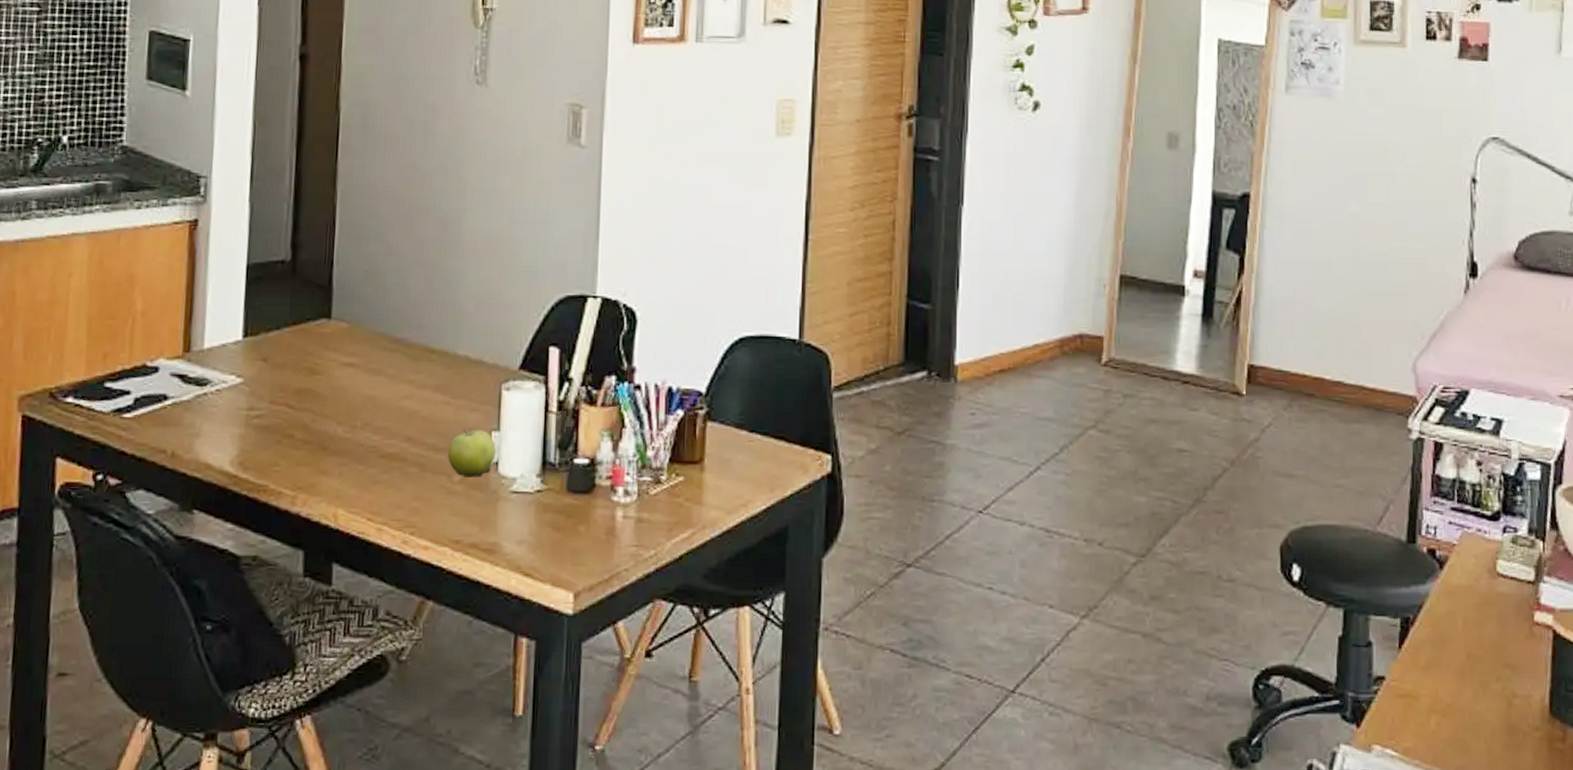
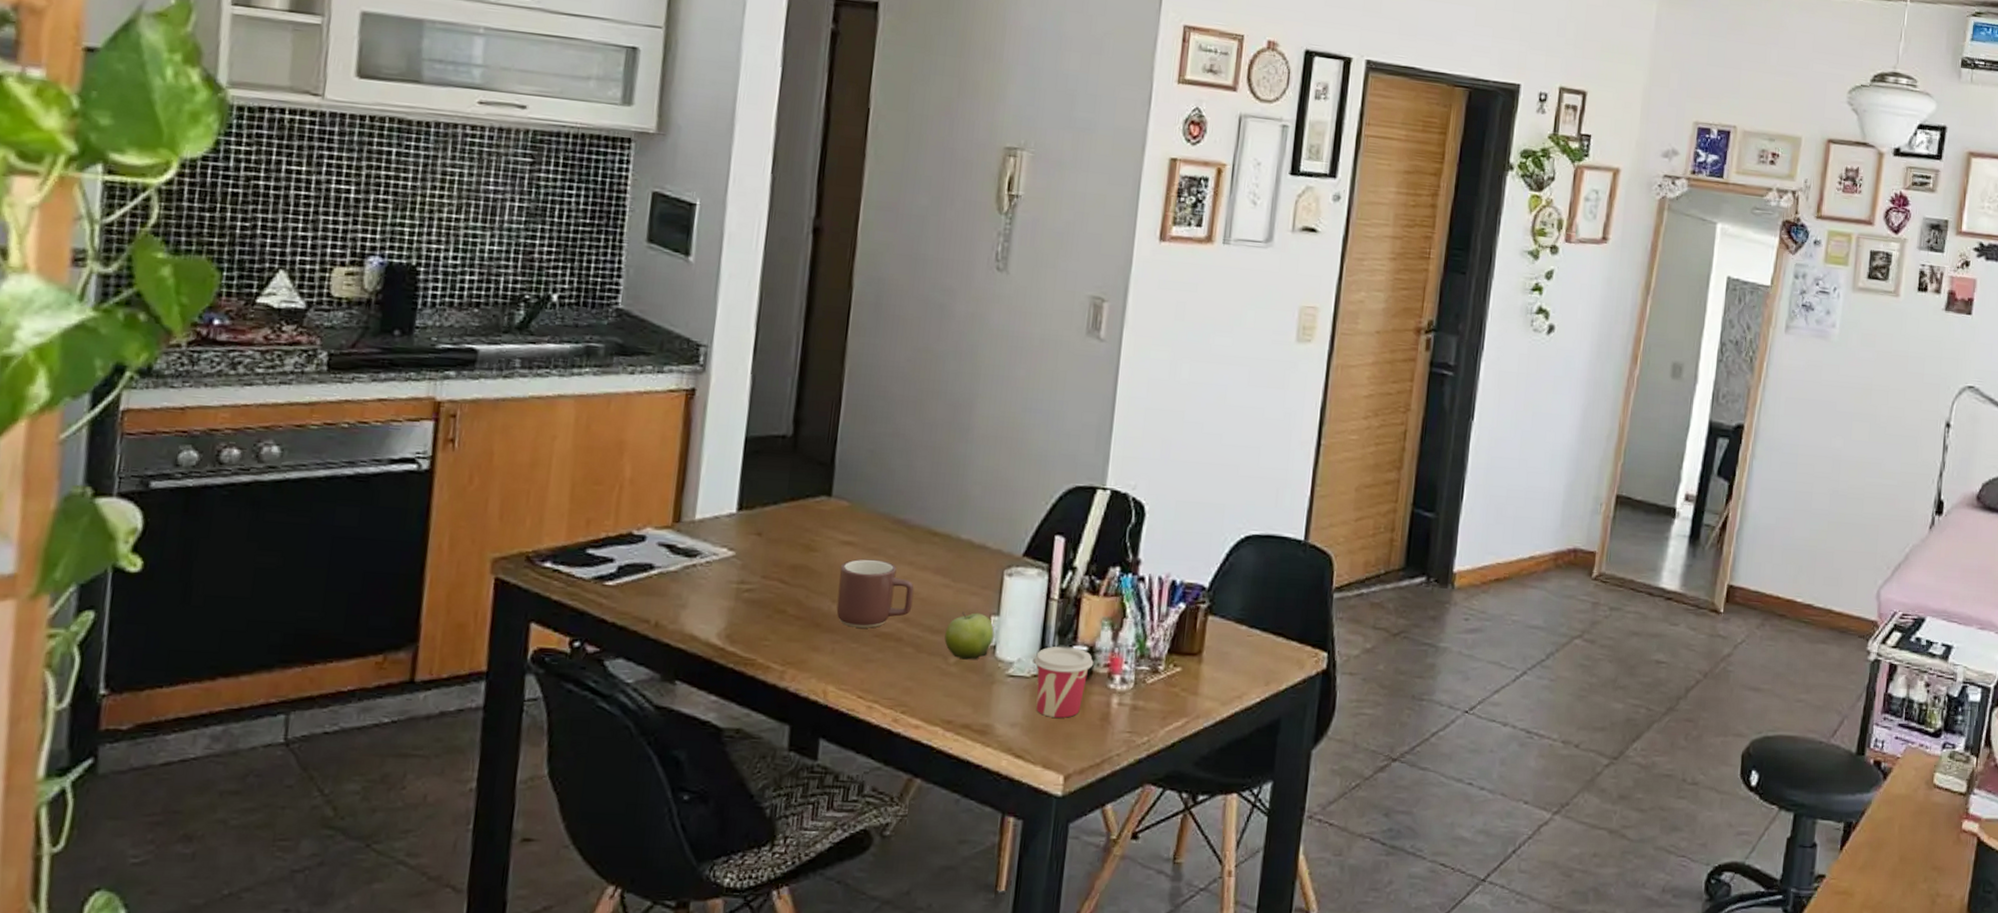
mug: none [342,379,416,449] -> present [836,559,914,628]
cup: none [537,459,596,533] -> present [1034,646,1094,718]

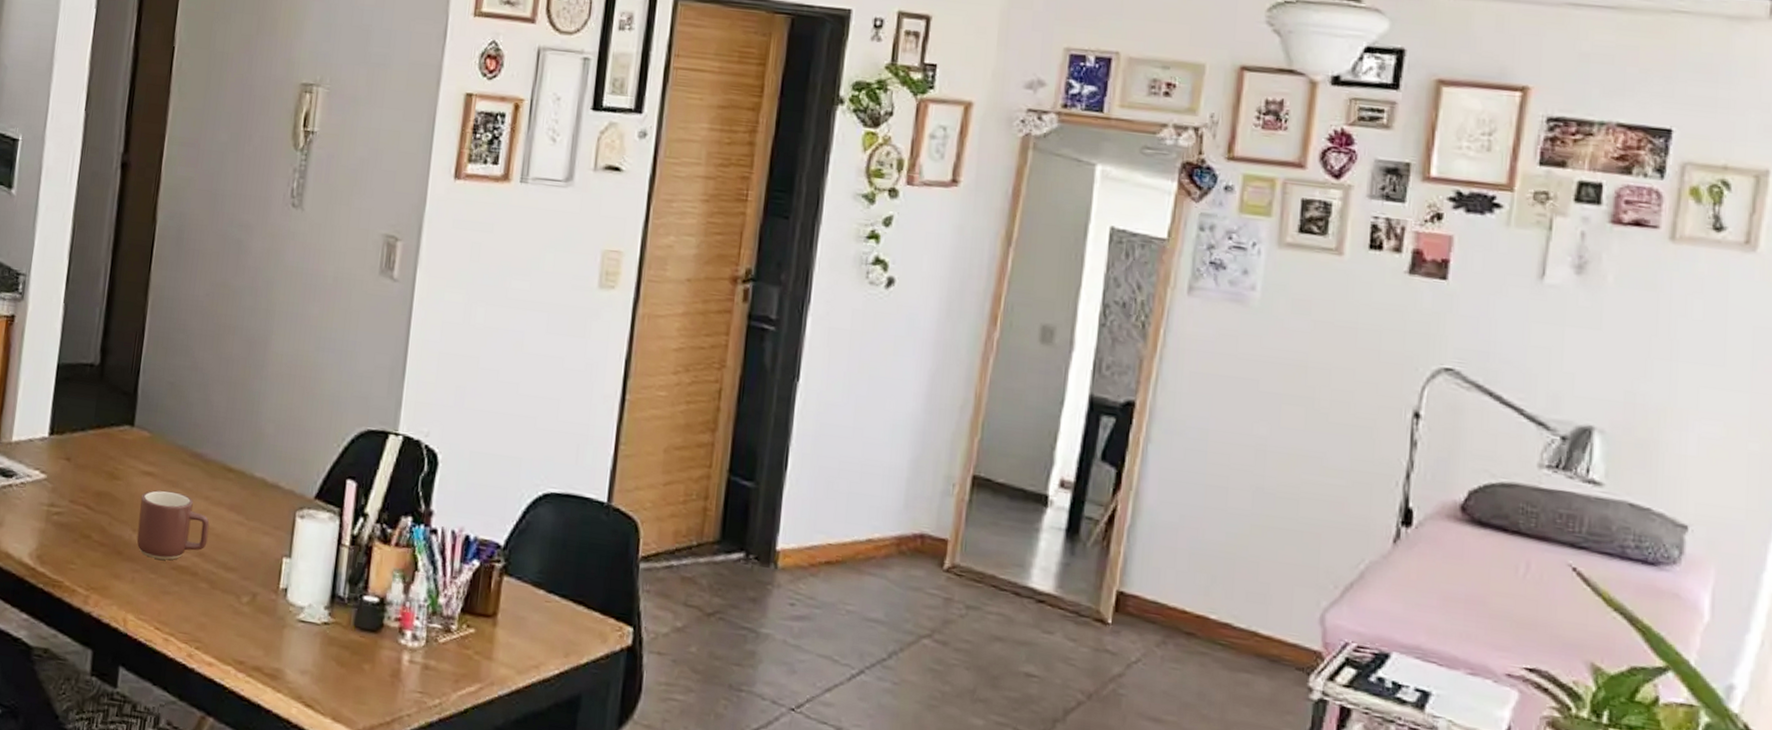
fruit: present [944,612,994,660] -> none [237,551,286,601]
cup: present [1034,646,1094,718] -> none [325,594,385,671]

